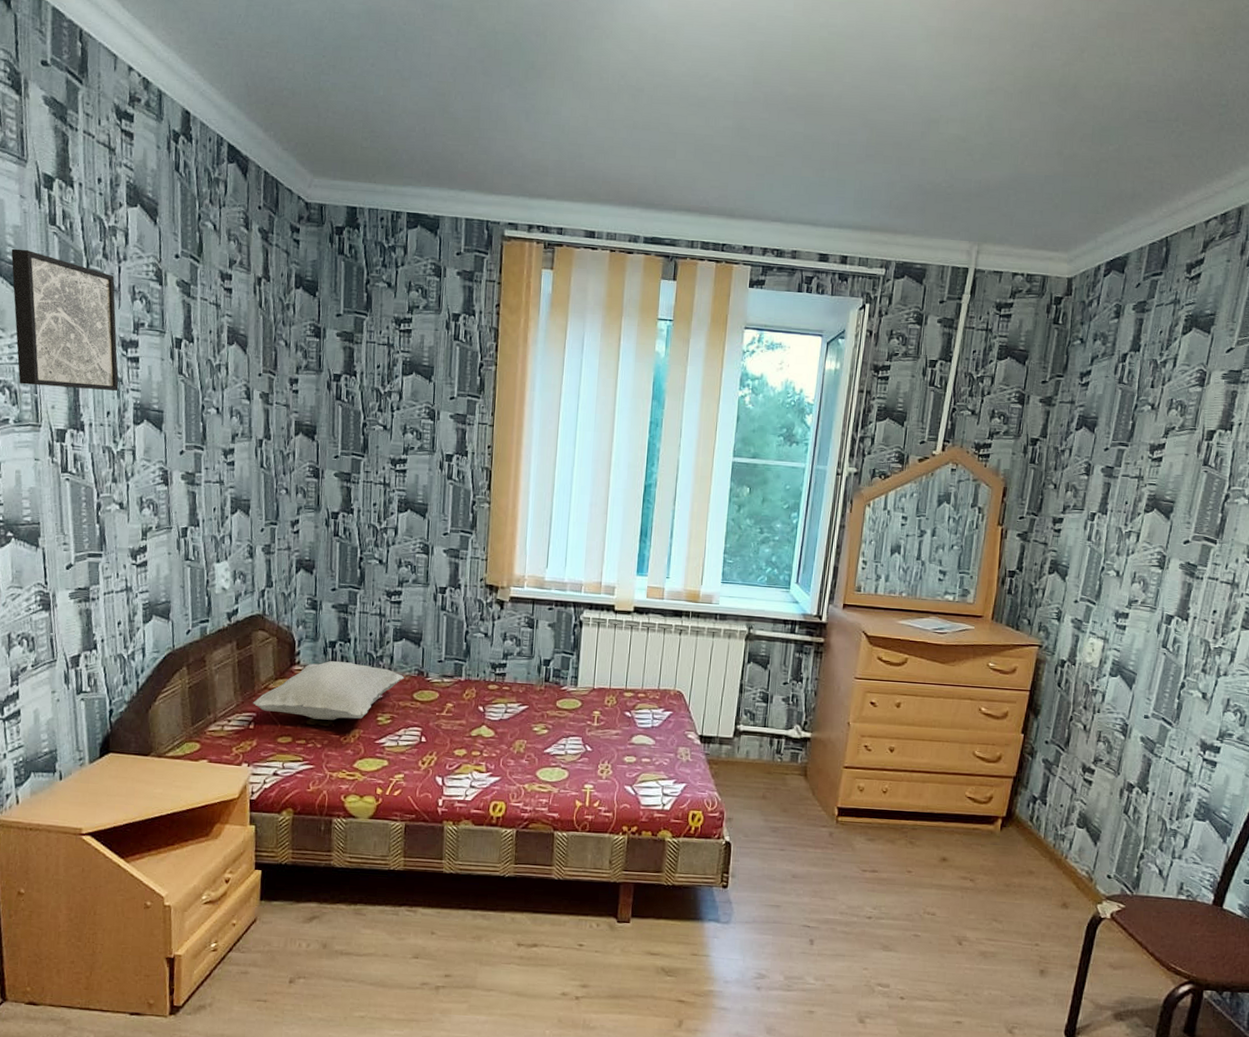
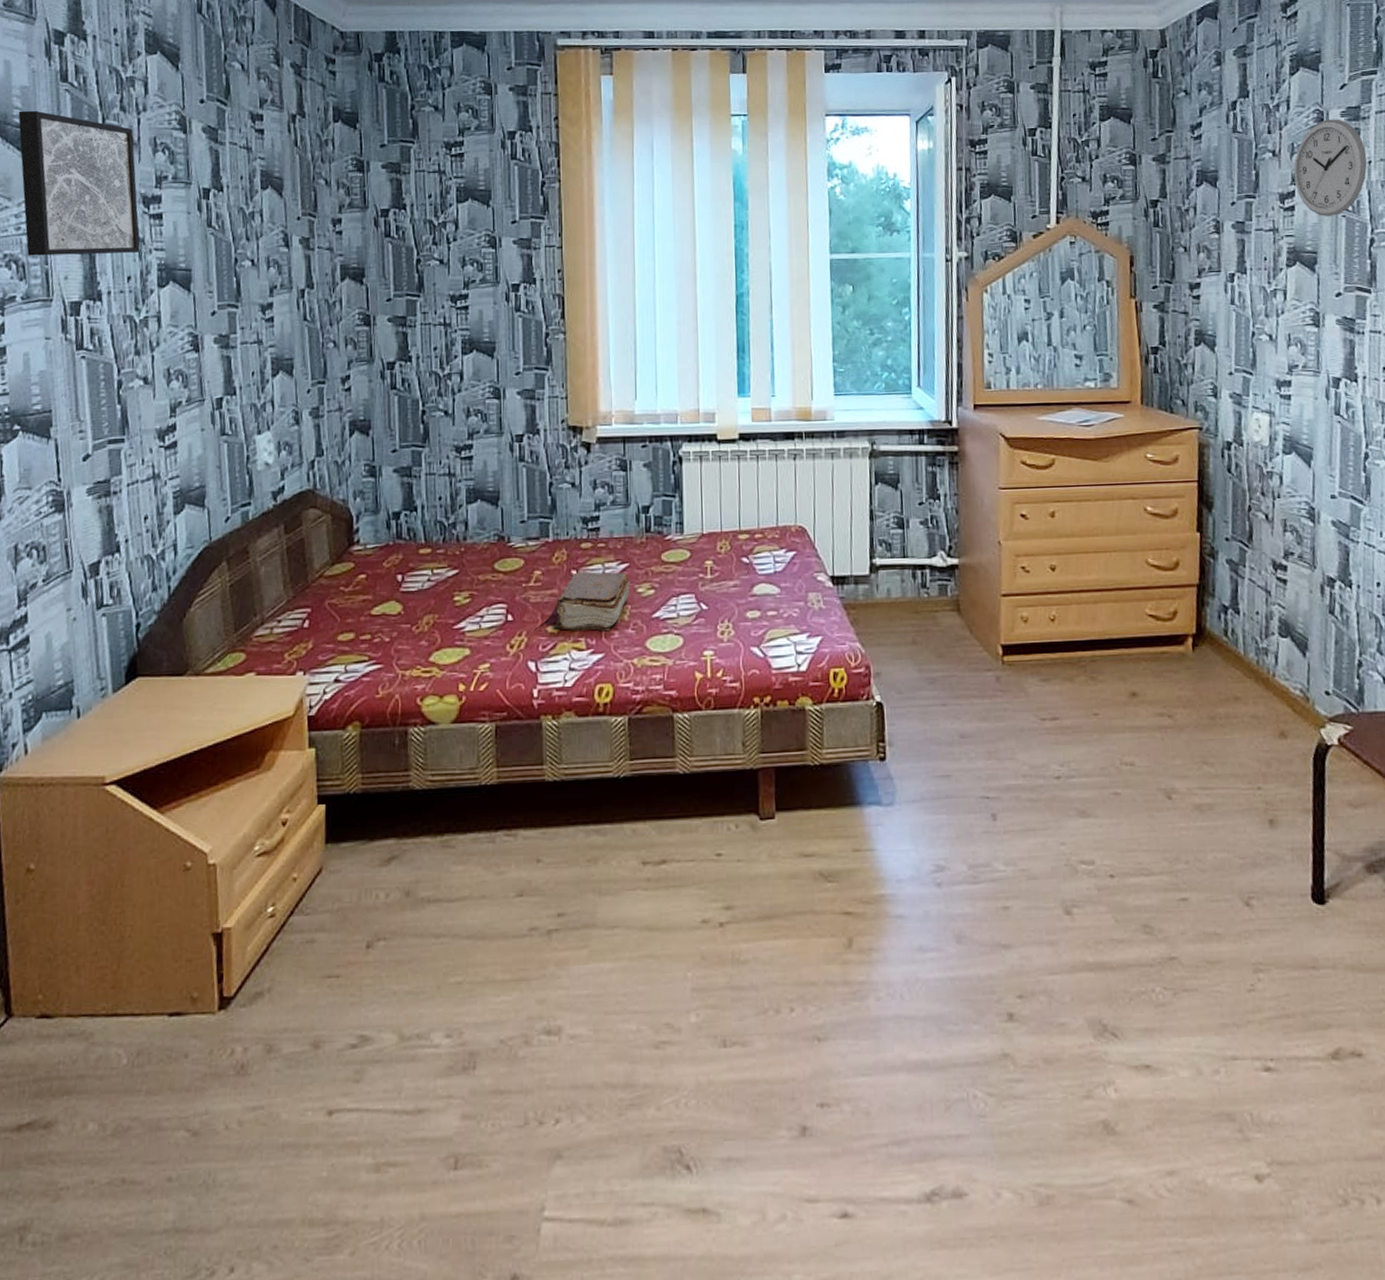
cushion: present [253,661,404,720] -> none [306,535,482,608]
book: none [461,708,528,760] -> present [555,571,630,632]
wall clock: none [1167,380,1239,471] -> present [1293,119,1367,216]

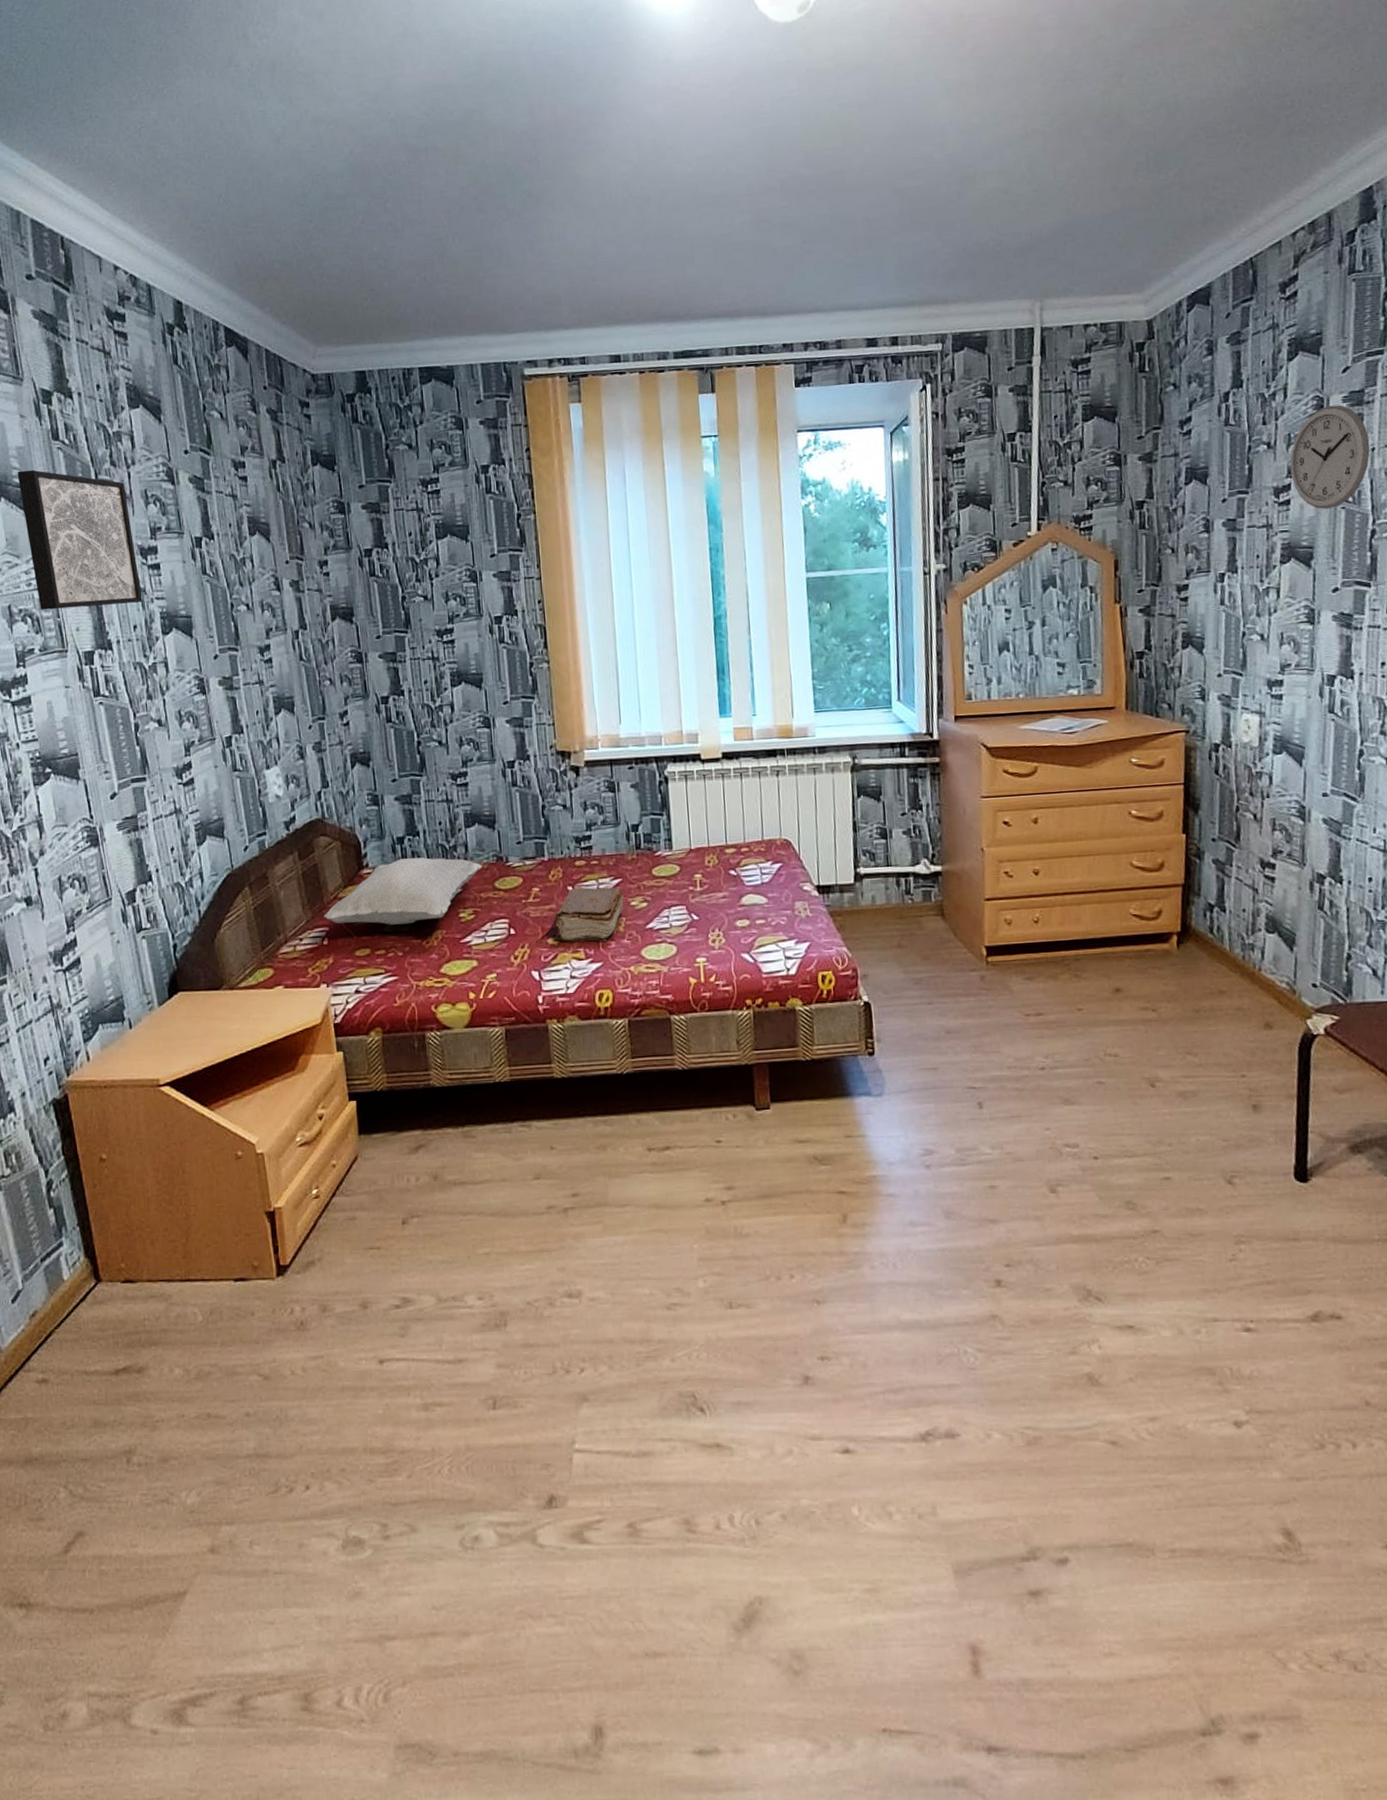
cushion: none [306,535,482,608] -> present [324,857,483,925]

